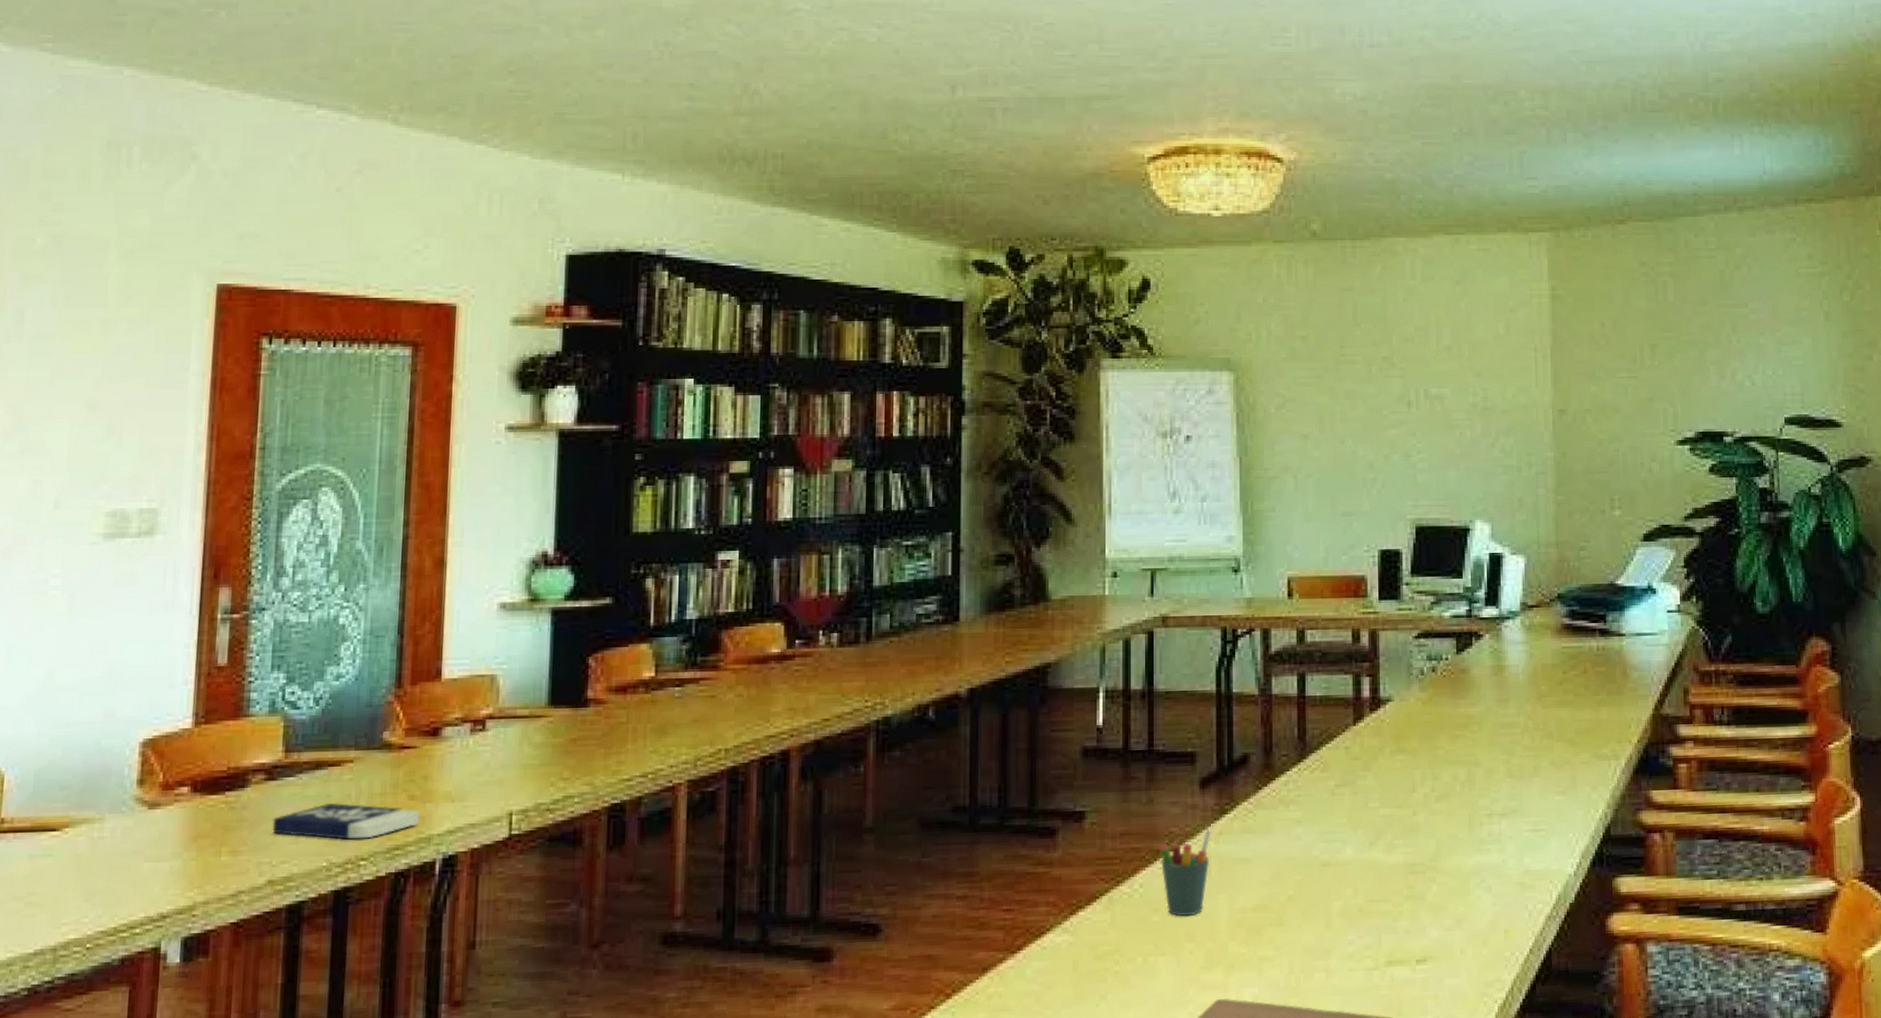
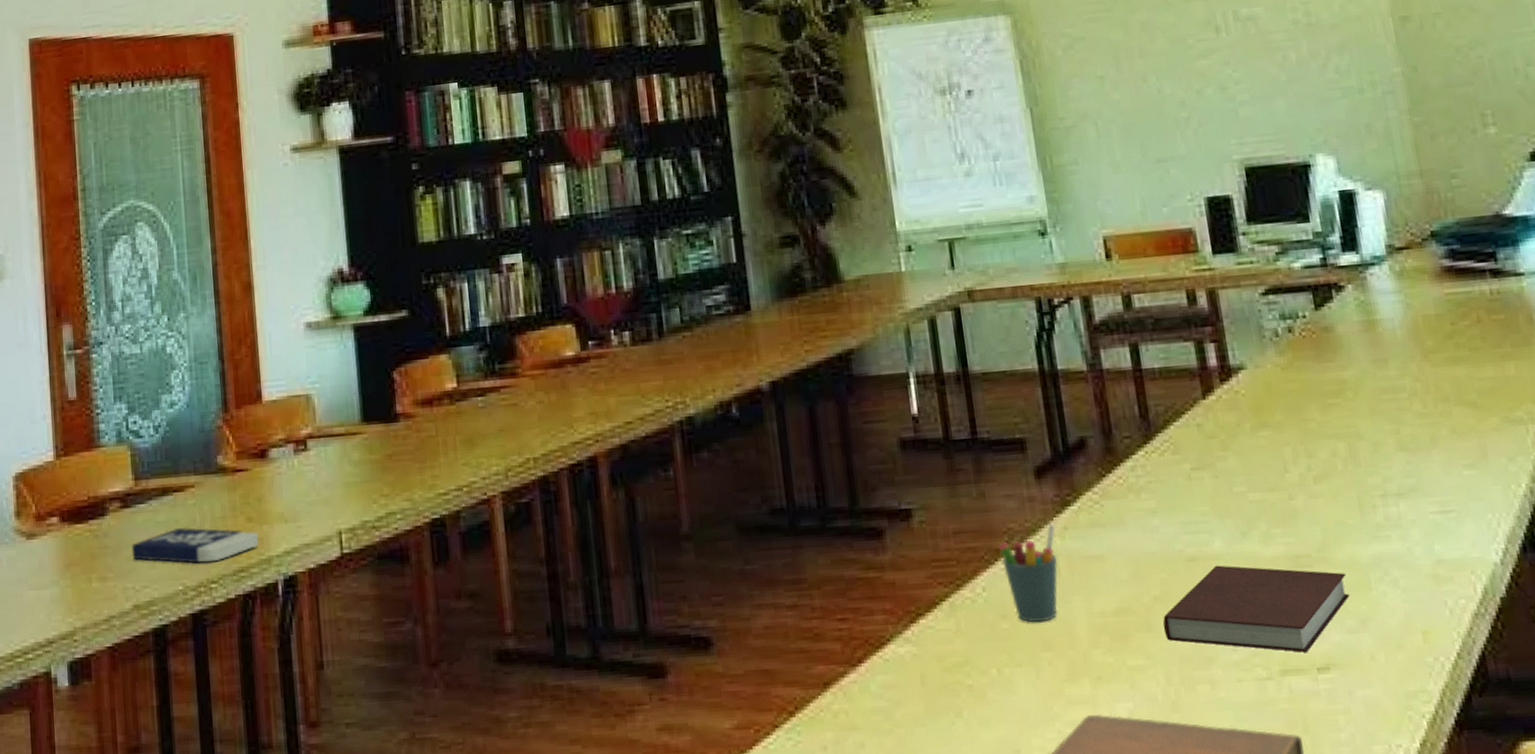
notebook: none [1293,870,1451,946] -> present [1163,565,1350,652]

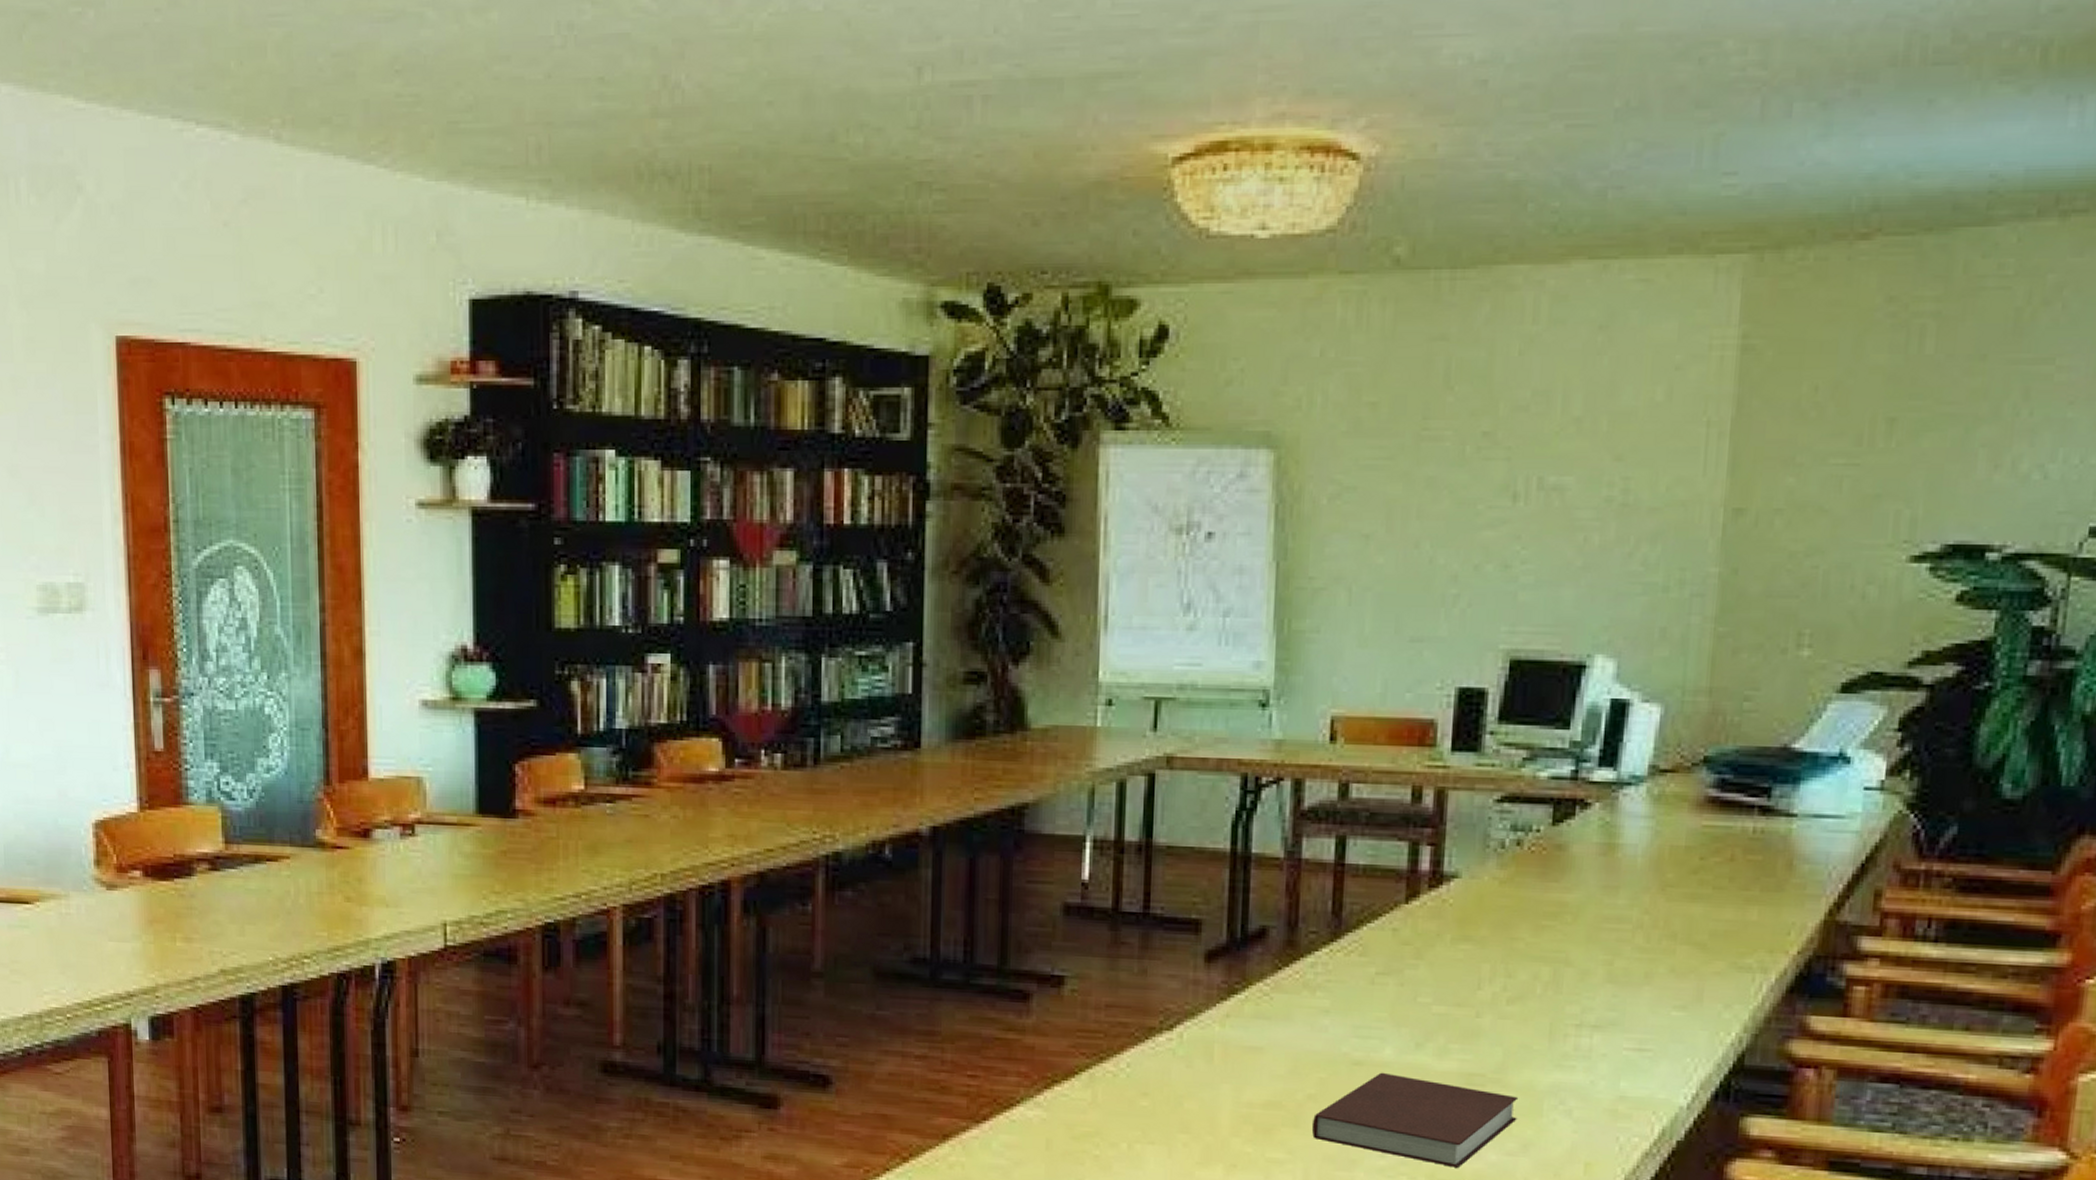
book: present [131,528,259,564] -> none [219,898,357,937]
pen holder: present [998,523,1058,623] -> none [1151,1009,1216,1105]

